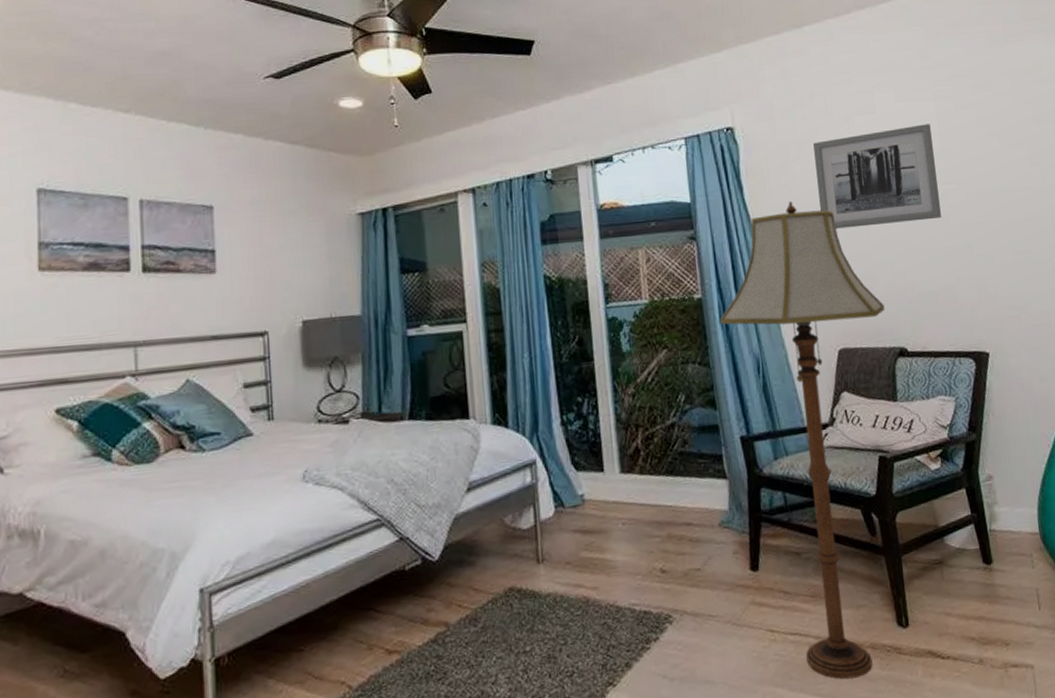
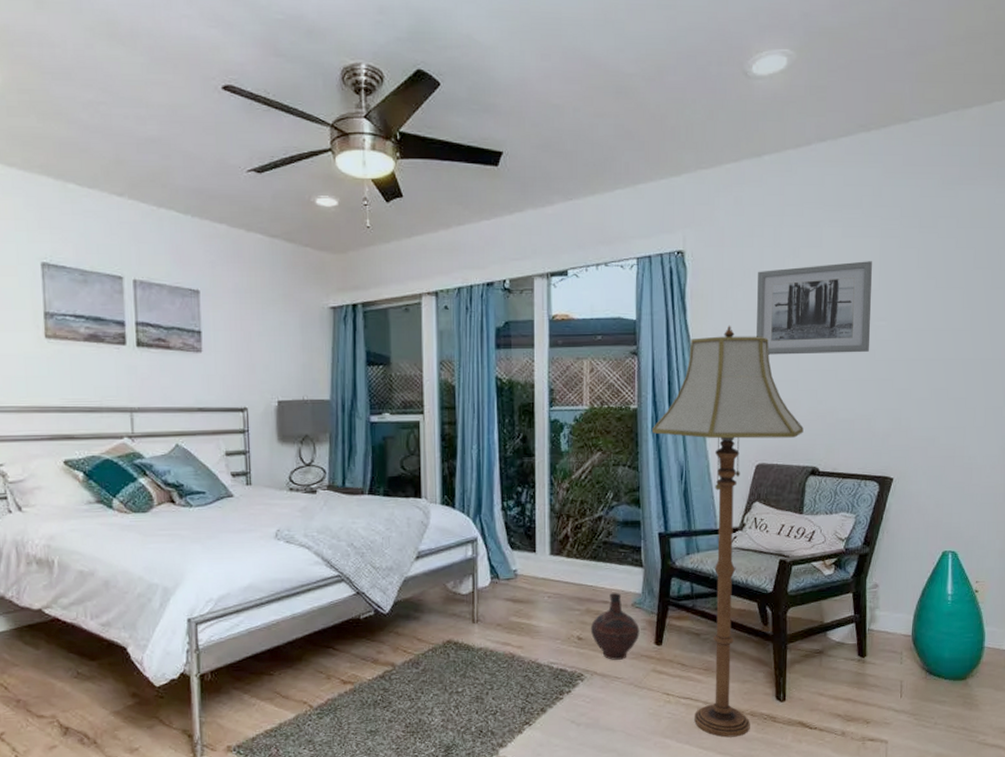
ceramic jug: none [674,512,732,595] -> present [590,593,640,660]

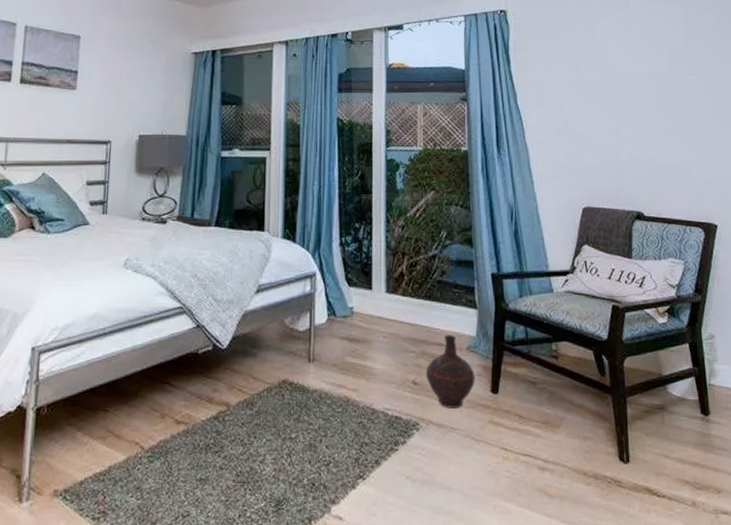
floor lamp: present [652,325,804,738] -> none [482,75,626,503]
wall art: present [757,261,872,355] -> none [573,22,682,104]

